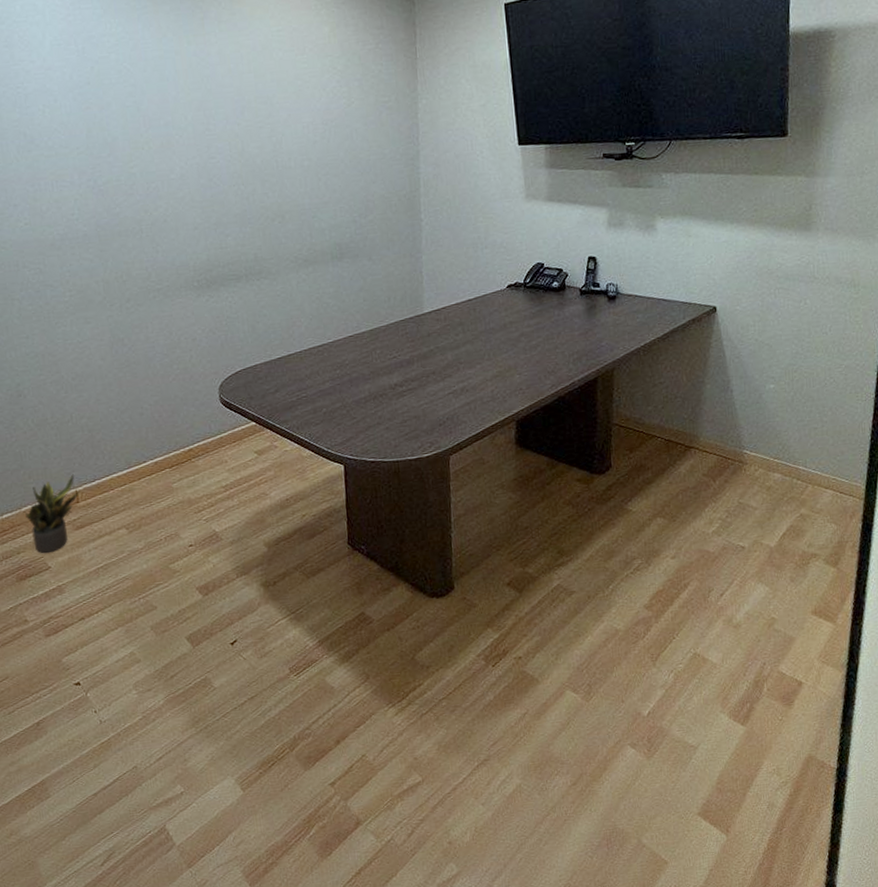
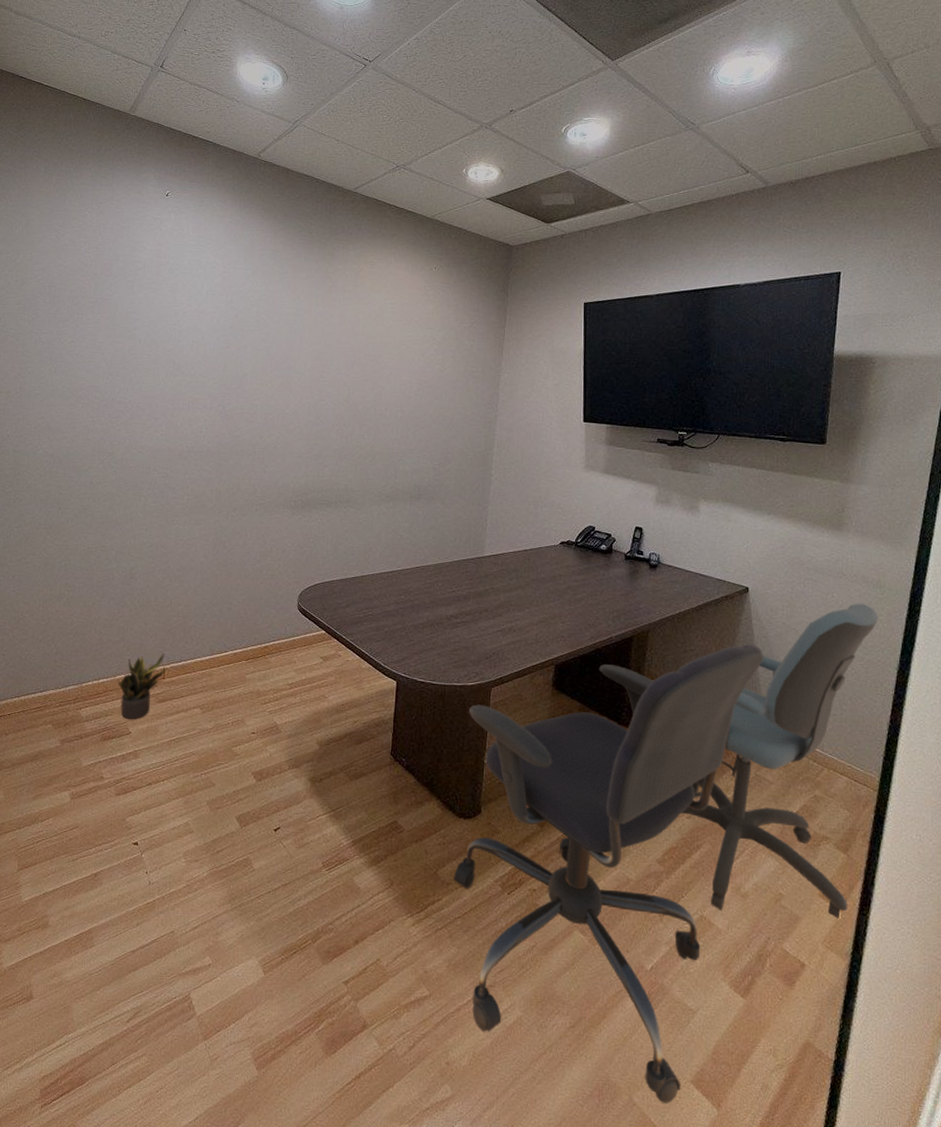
office chair: none [428,366,739,840] -> present [454,643,764,1104]
office chair: none [665,306,855,645] -> present [681,603,879,919]

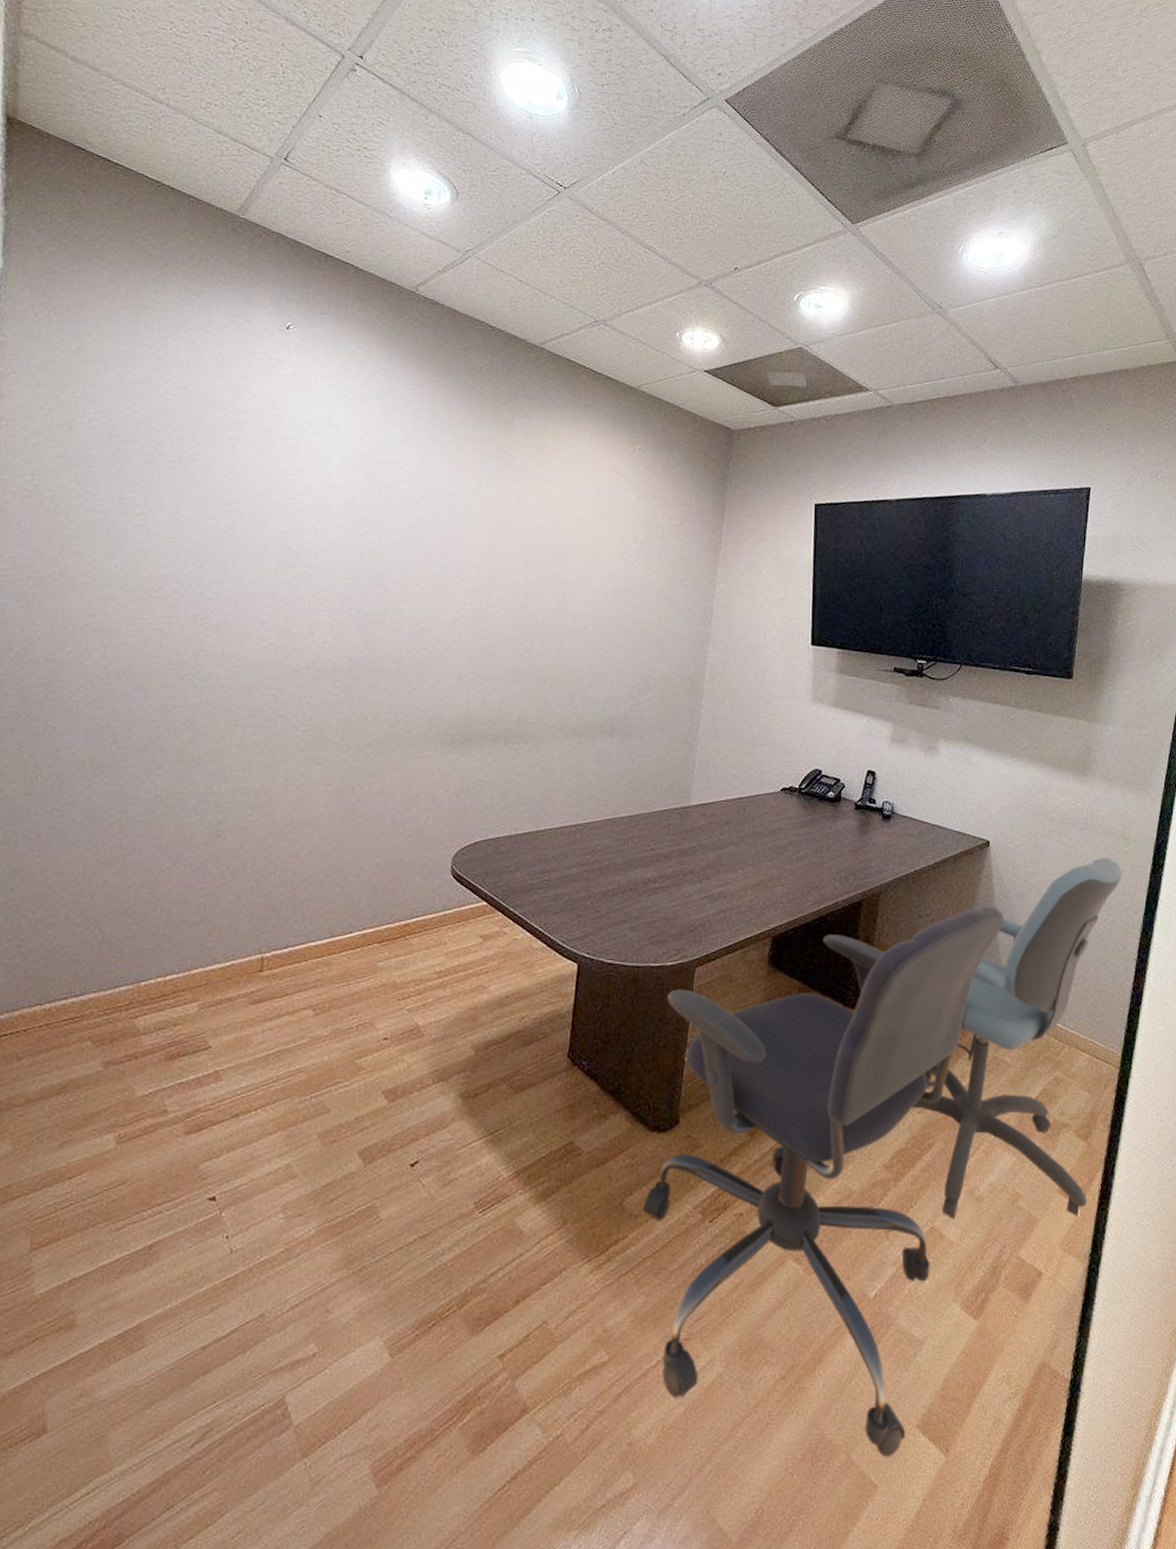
potted plant: present [118,653,167,719] -> none [194,936,266,1028]

